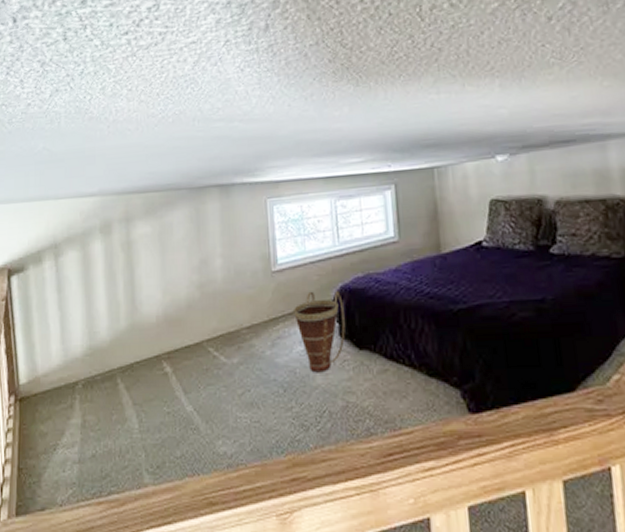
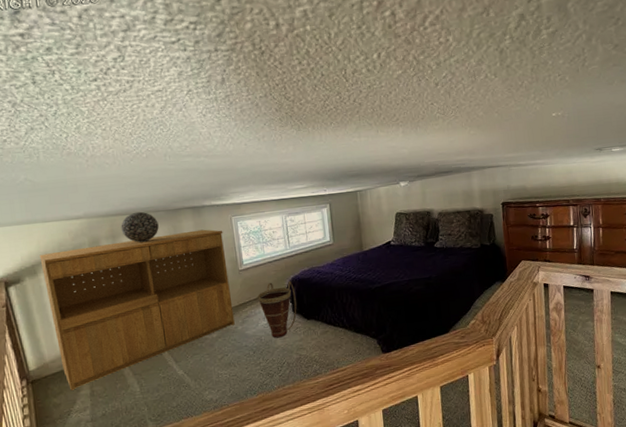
bookcase: none [47,214,262,417] -> present [39,229,235,391]
decorative sphere: none [137,189,179,228] -> present [121,211,159,243]

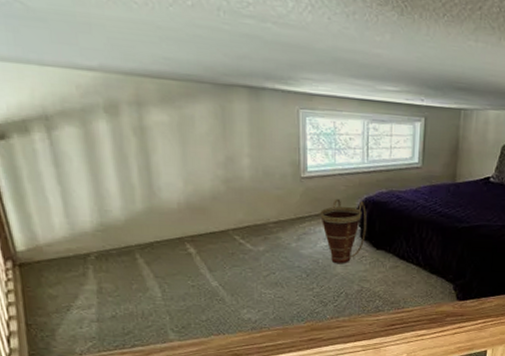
bookcase: present [39,229,235,391] -> none [33,107,288,283]
decorative sphere: present [121,211,159,243] -> none [150,77,202,119]

